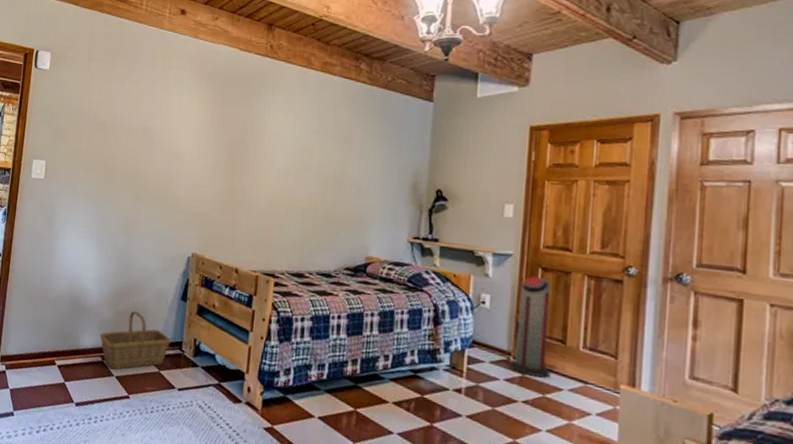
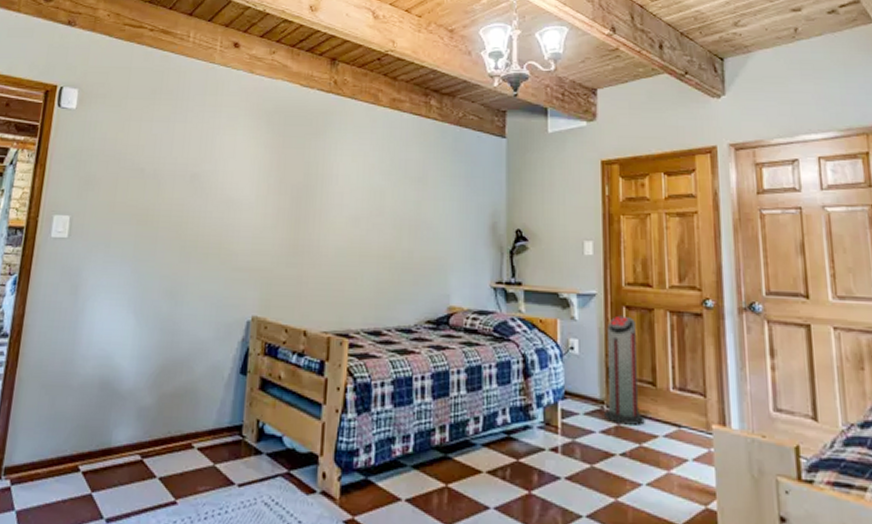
basket: present [99,311,172,370] -> none [137,392,229,470]

